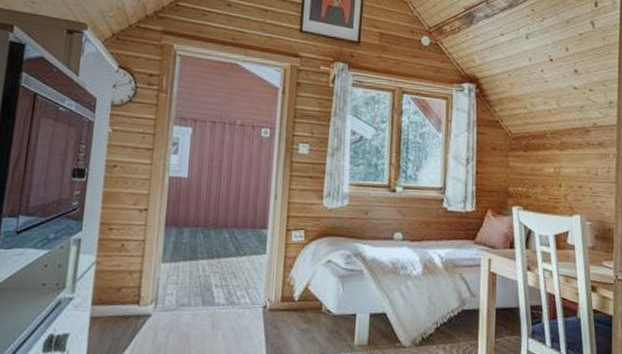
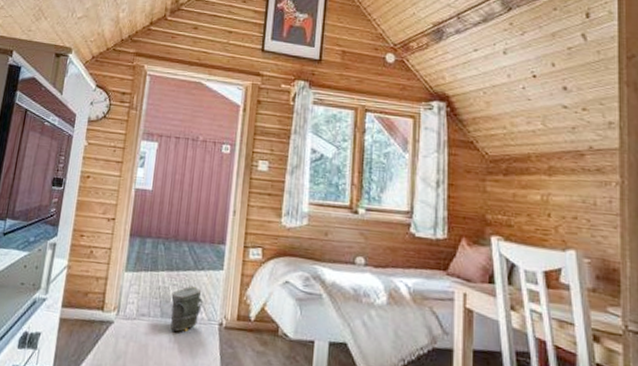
bag: none [212,273,247,318] -> present [170,286,204,332]

